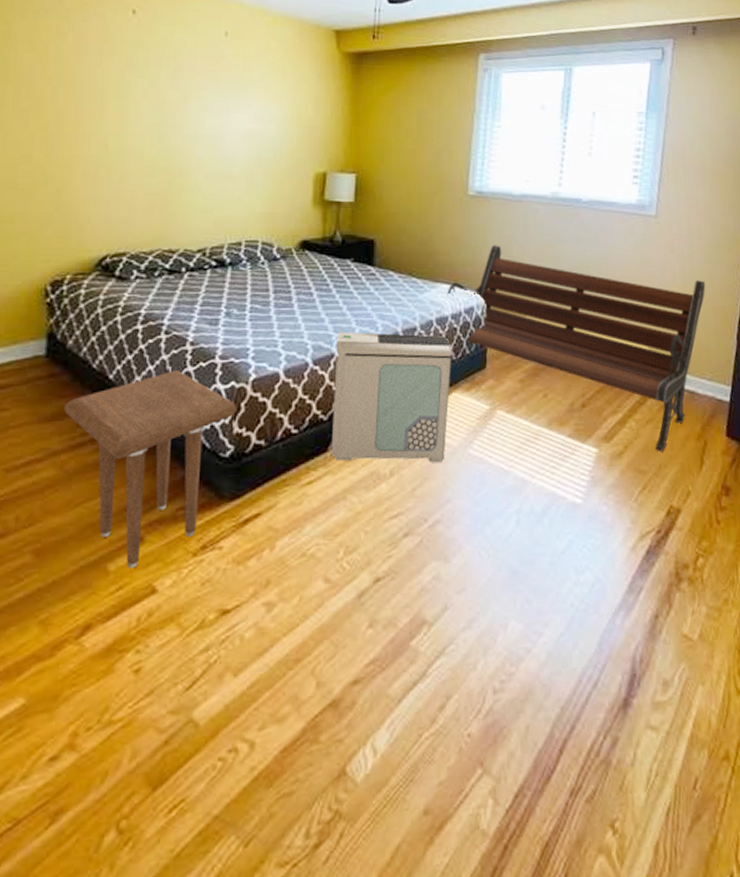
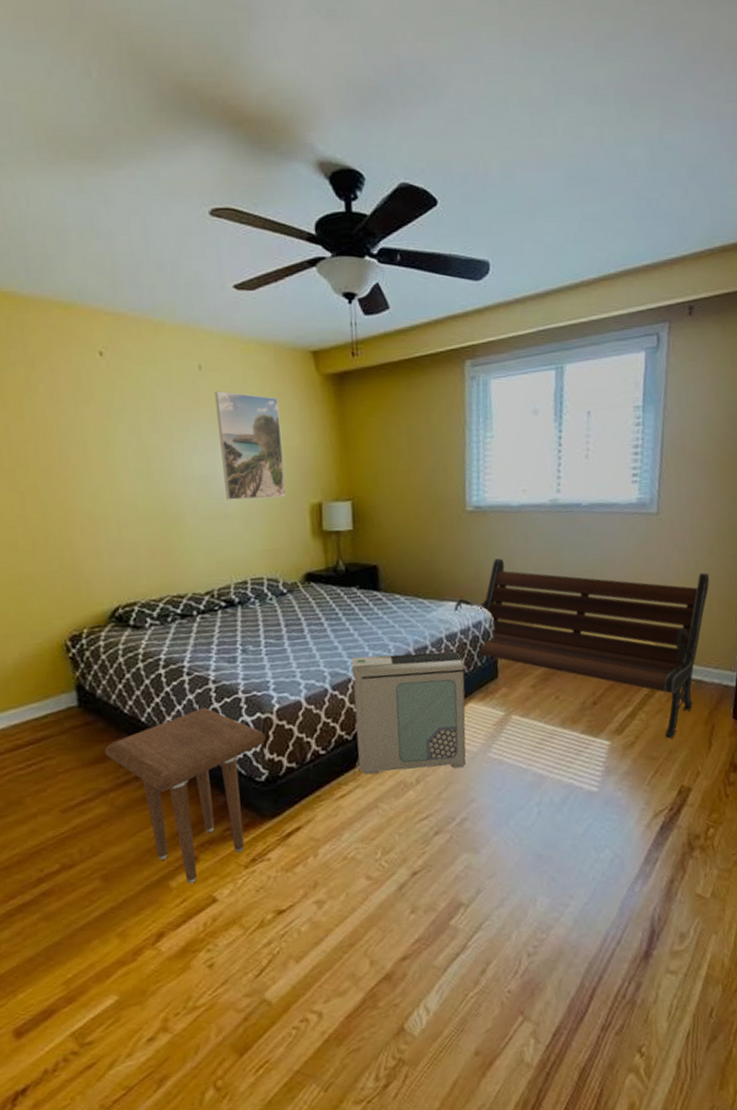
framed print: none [233,56,297,163] -> present [214,390,287,500]

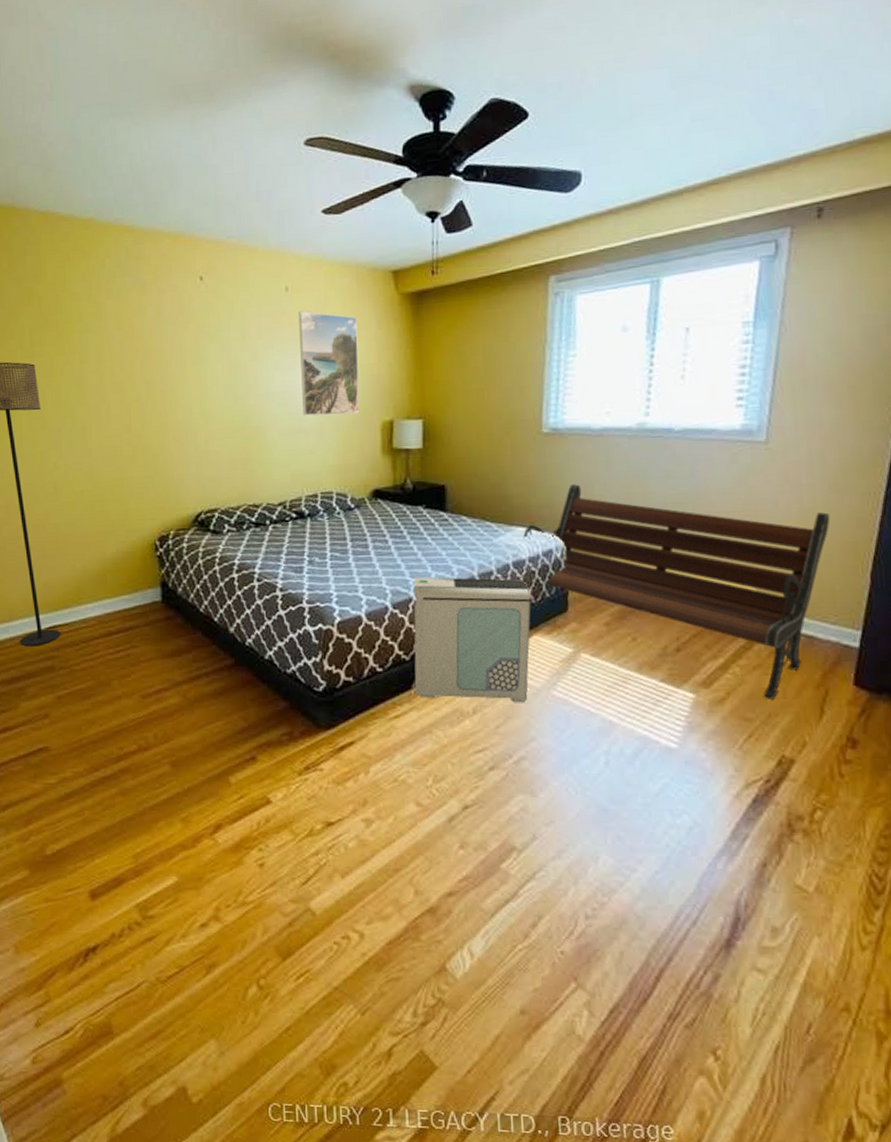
side table: present [105,707,265,884] -> none [181,613,325,782]

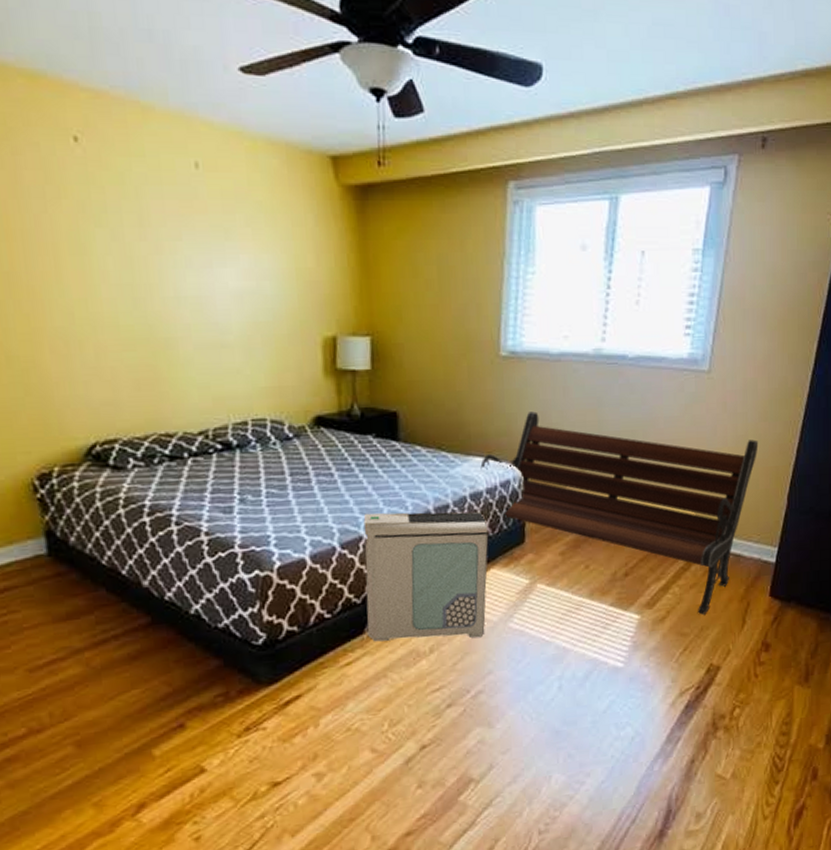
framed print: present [298,310,360,416] -> none [214,195,296,328]

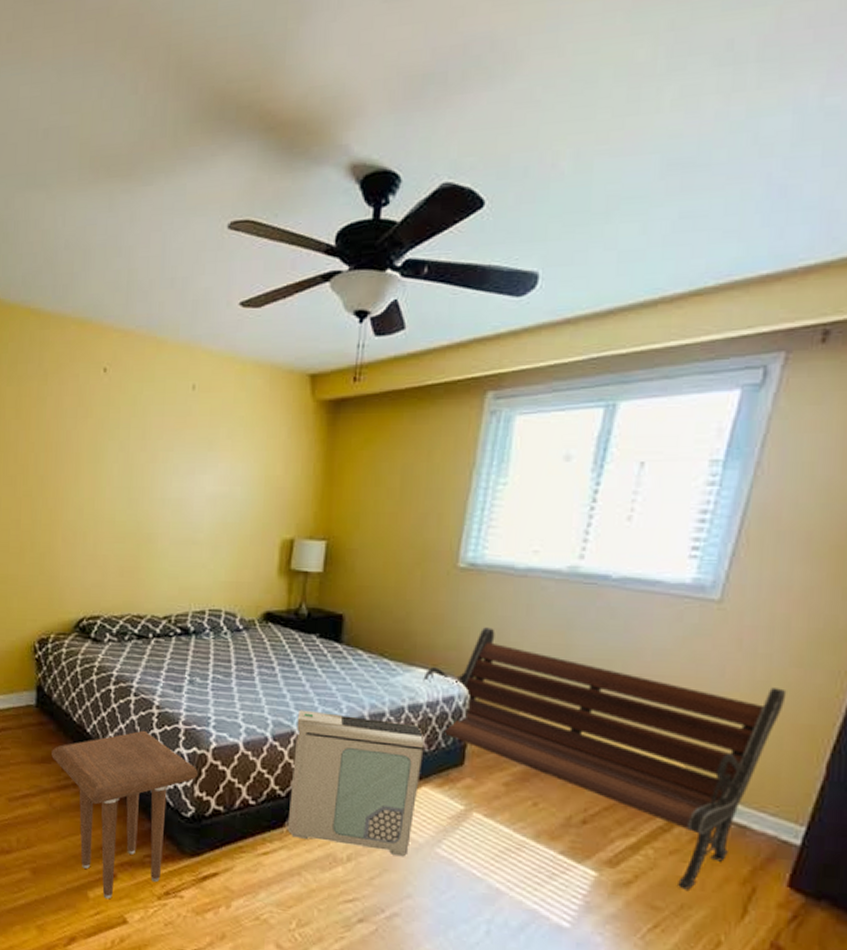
side table: none [79,561,264,753] -> present [51,730,198,900]

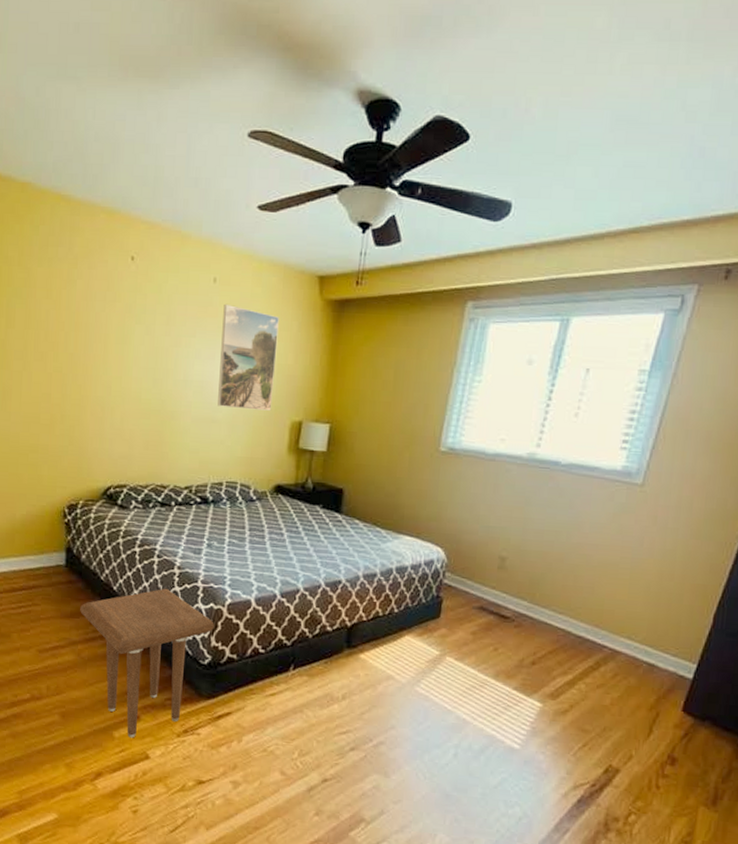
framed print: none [198,412,266,528] -> present [218,303,279,411]
air purifier: present [287,709,424,857] -> none [292,570,408,695]
bench: present [414,627,787,890] -> none [400,502,688,716]

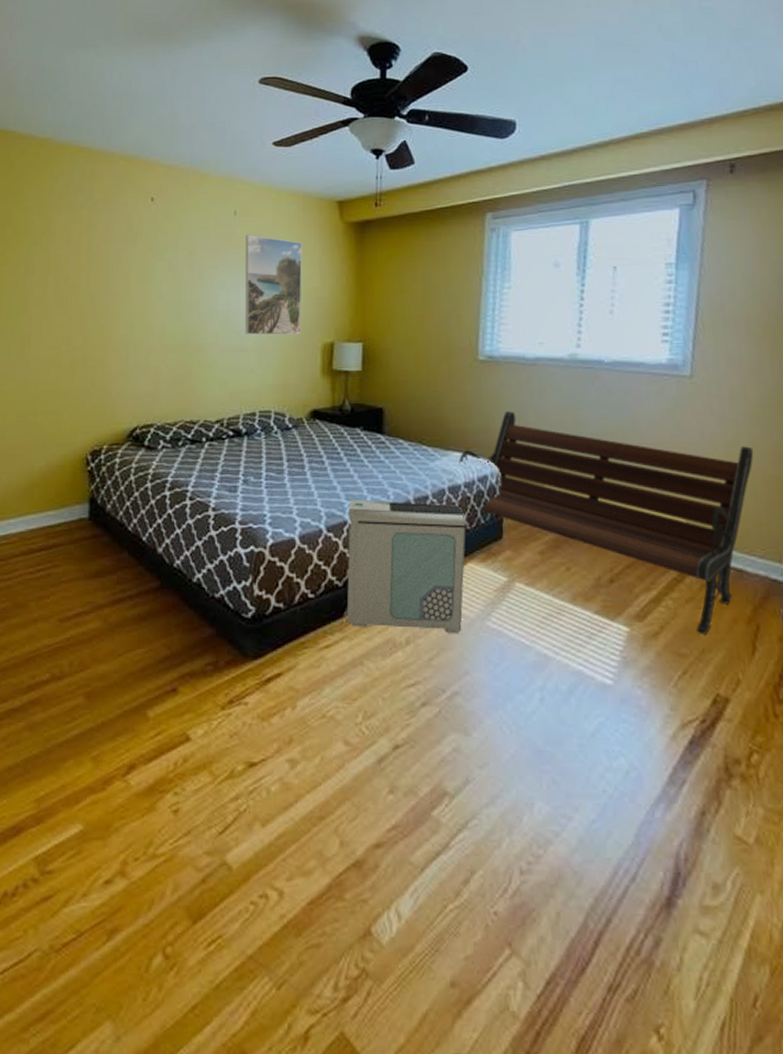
side table: present [80,588,214,738] -> none [106,533,256,717]
air purifier: none [292,570,408,695] -> present [346,499,466,634]
bench: none [400,502,688,716] -> present [455,411,754,634]

